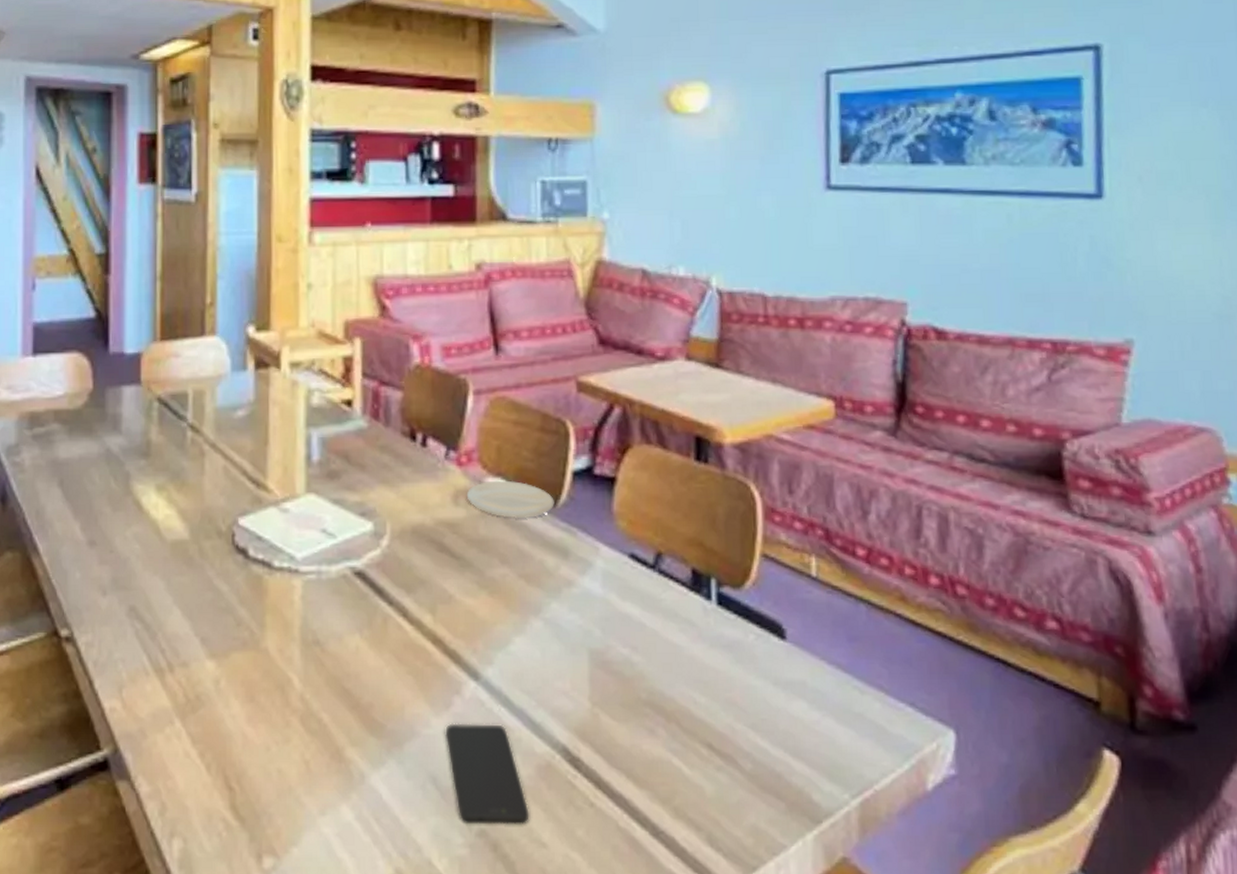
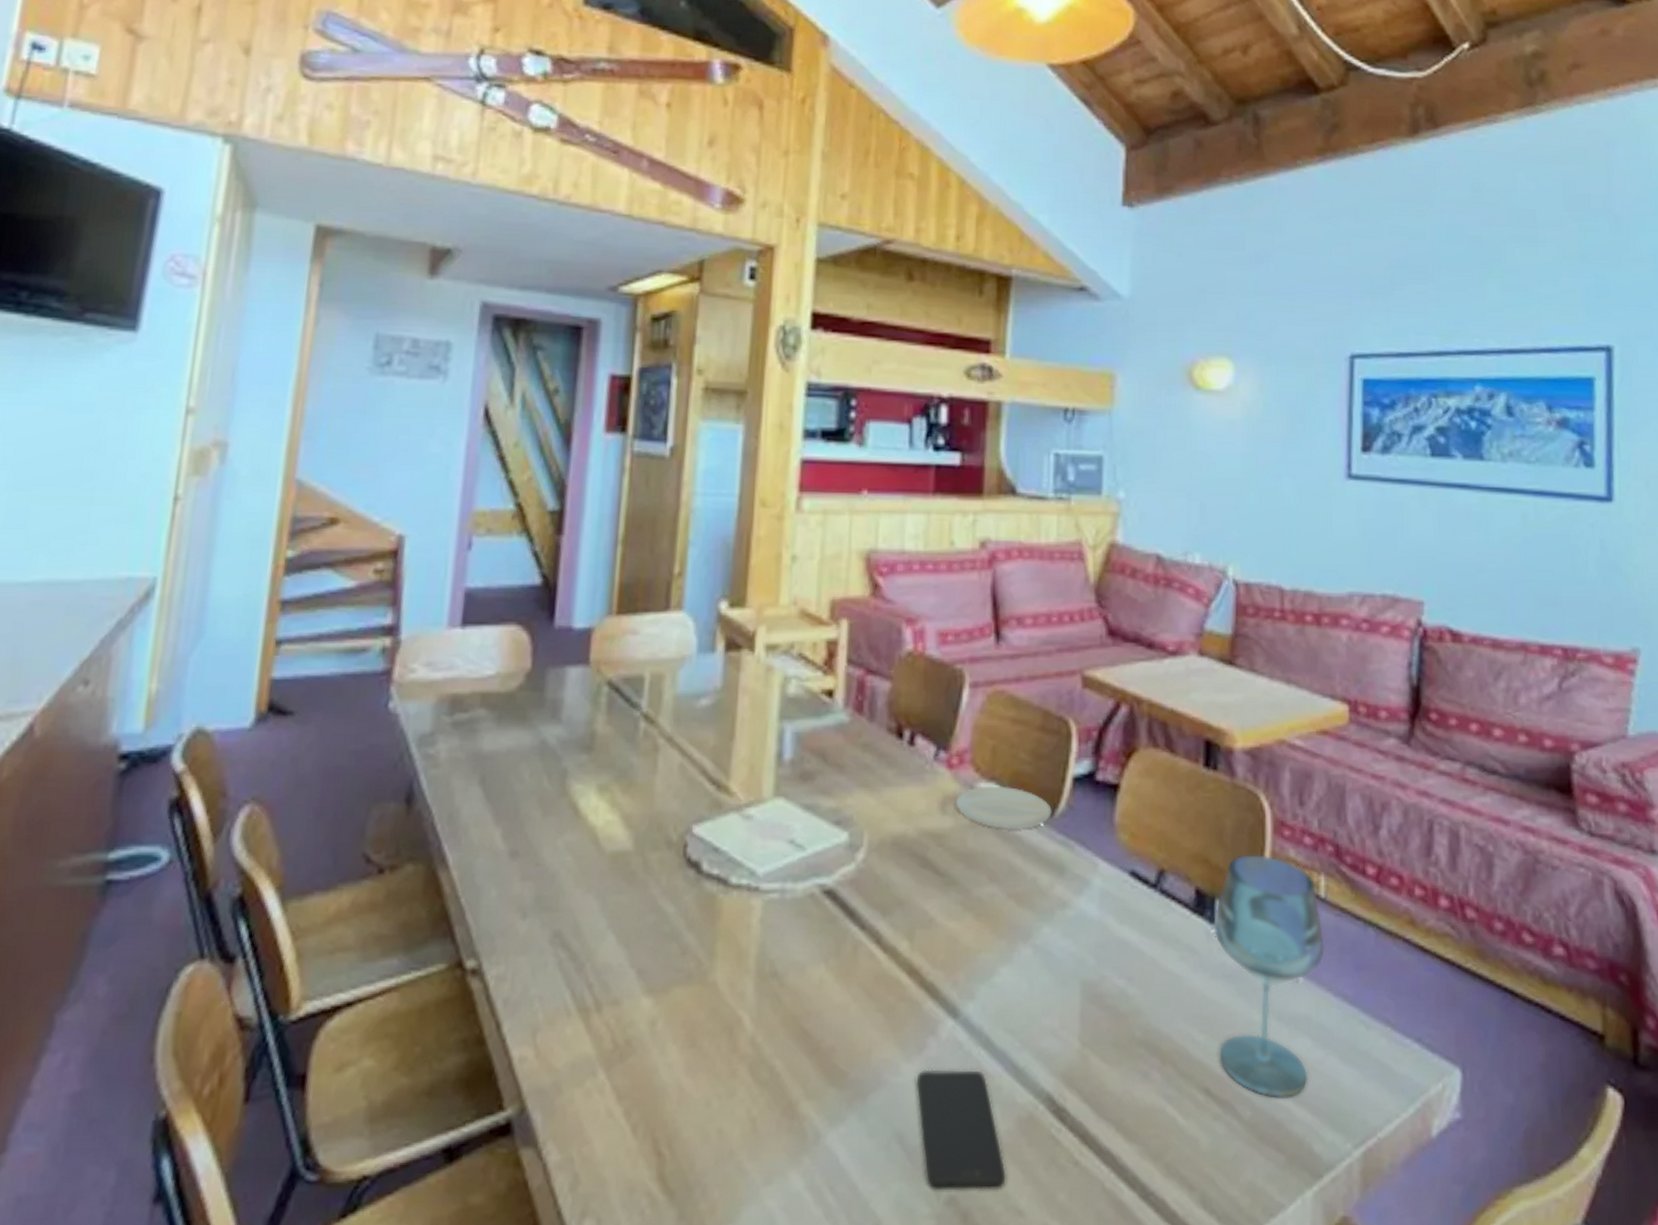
wine glass: none [710,538,818,754] -> present [1213,855,1325,1099]

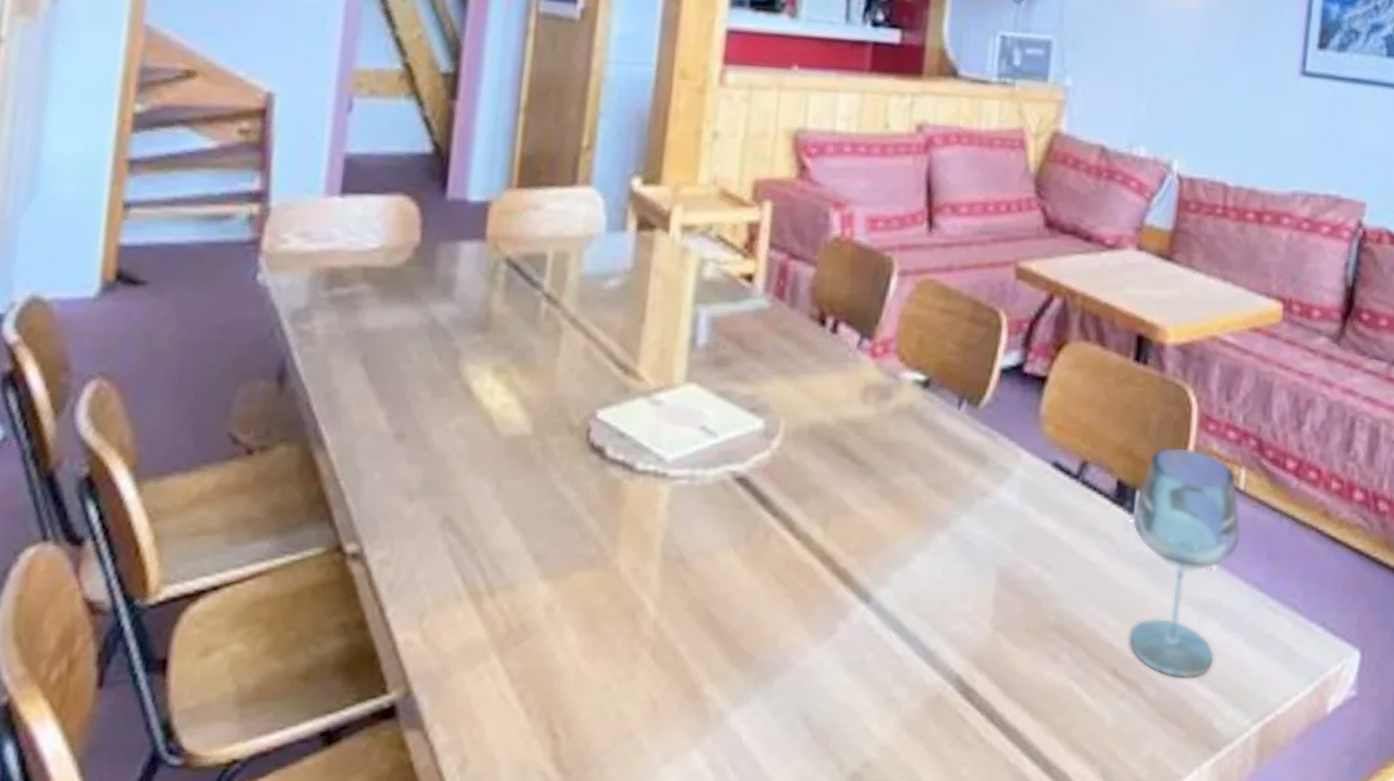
smartphone: present [916,1068,1006,1190] -> none [824,651,912,766]
plate: present [955,785,1052,830] -> none [877,375,977,420]

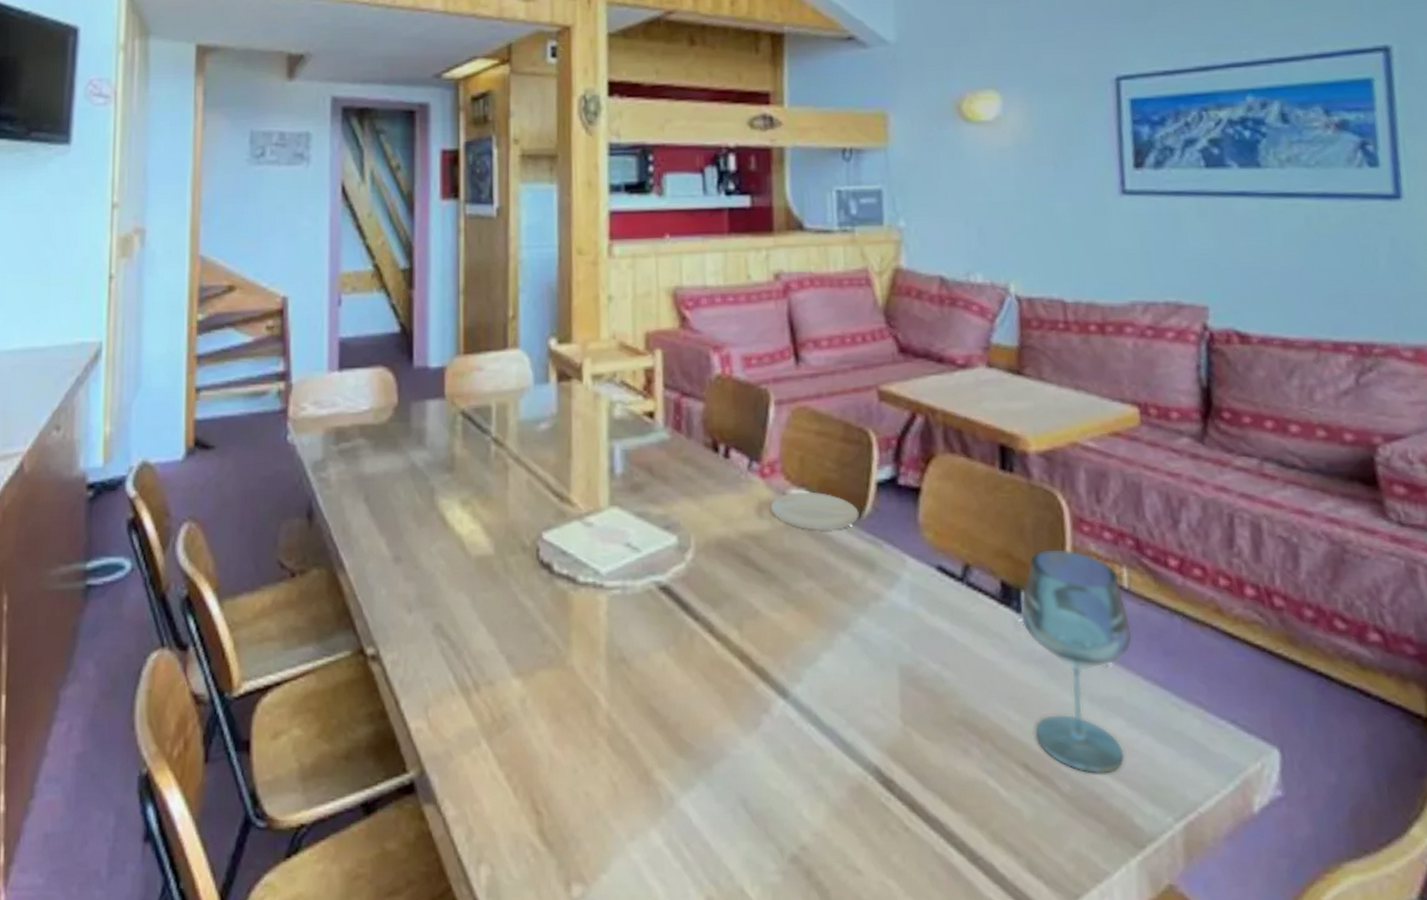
plate: none [877,375,977,420] -> present [770,491,859,531]

